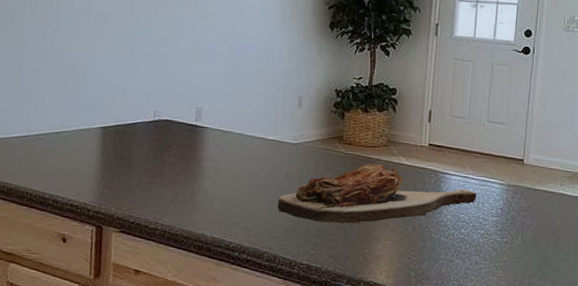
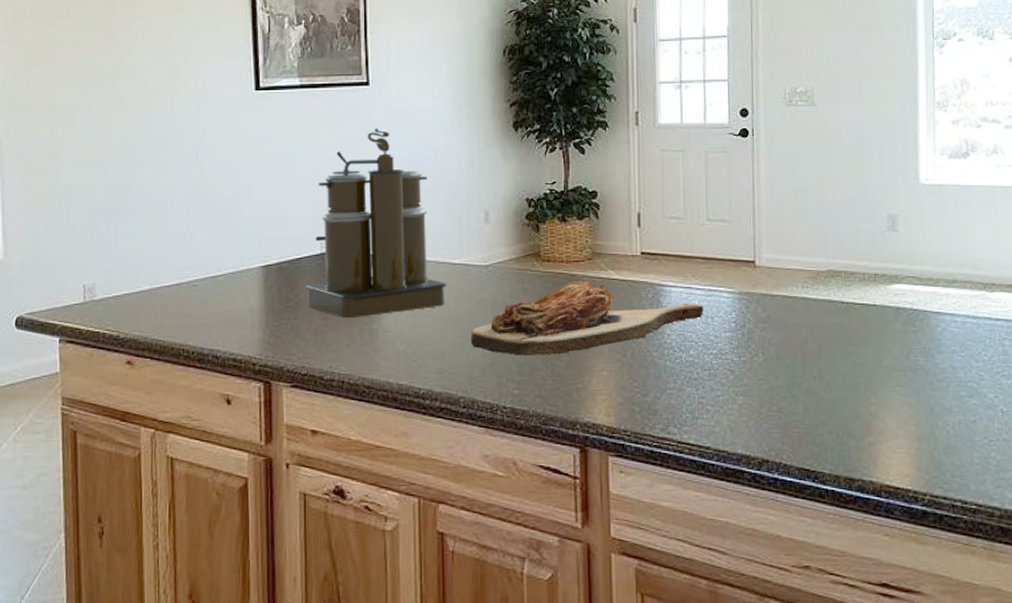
coffee maker: none [137,16,261,179] -> present [305,128,447,319]

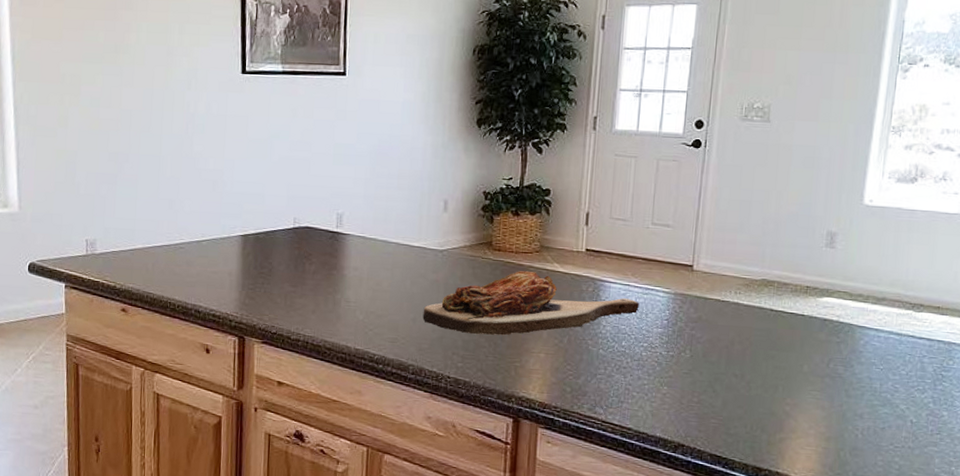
coffee maker: present [305,128,447,319] -> none [278,116,405,288]

